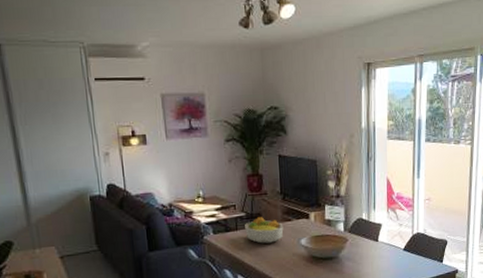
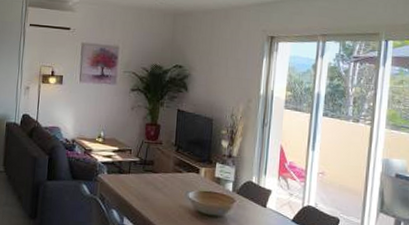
fruit bowl: present [245,217,284,244] -> none [137,164,174,191]

